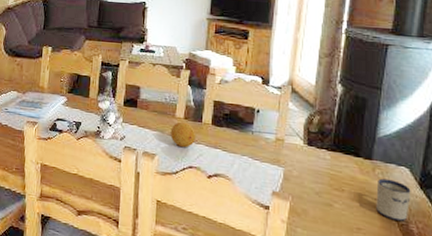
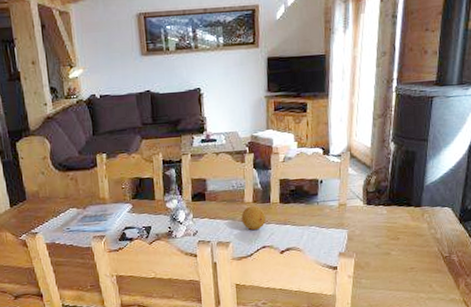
mug: present [376,178,411,222] -> none [425,220,453,255]

